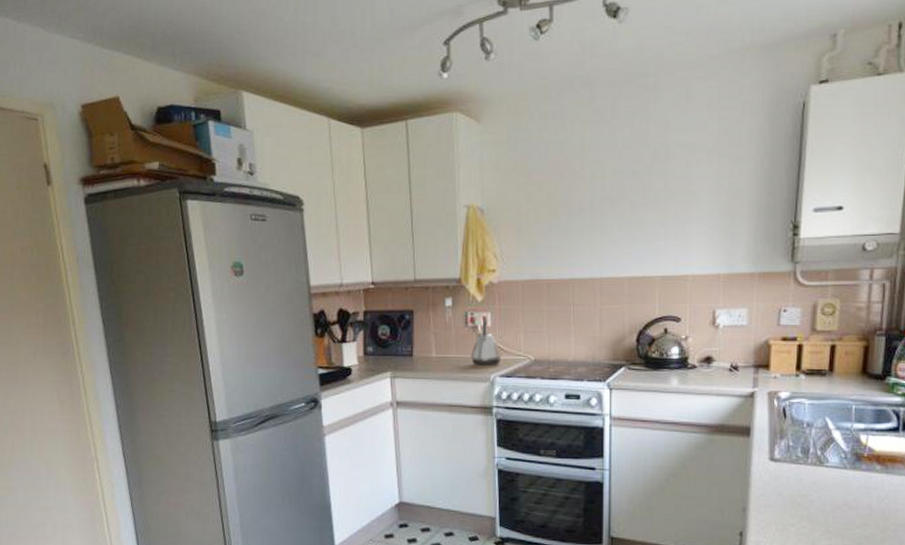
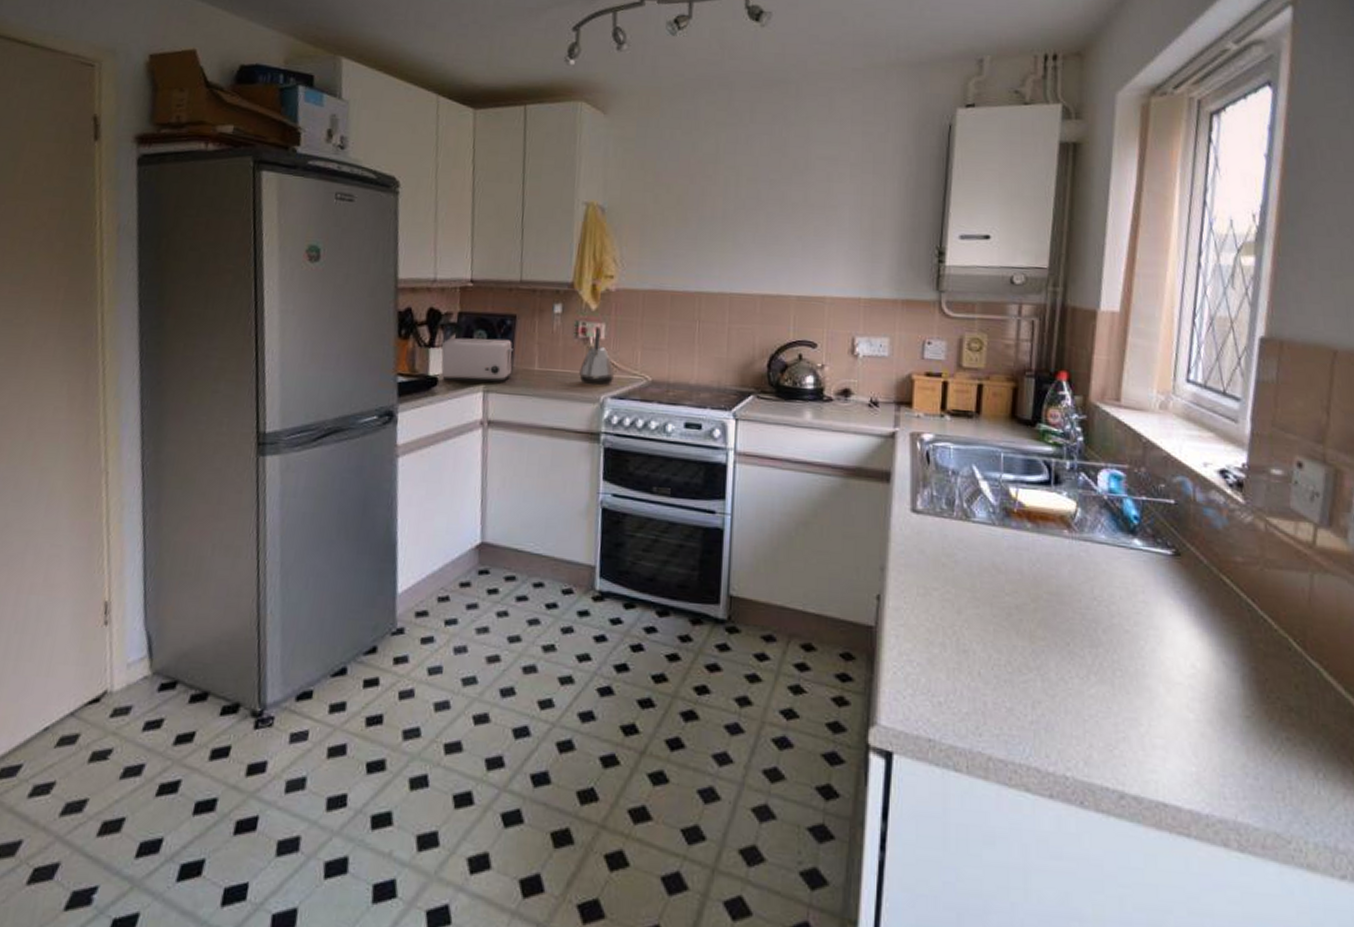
toaster: none [352,332,414,371] -> present [441,337,513,383]

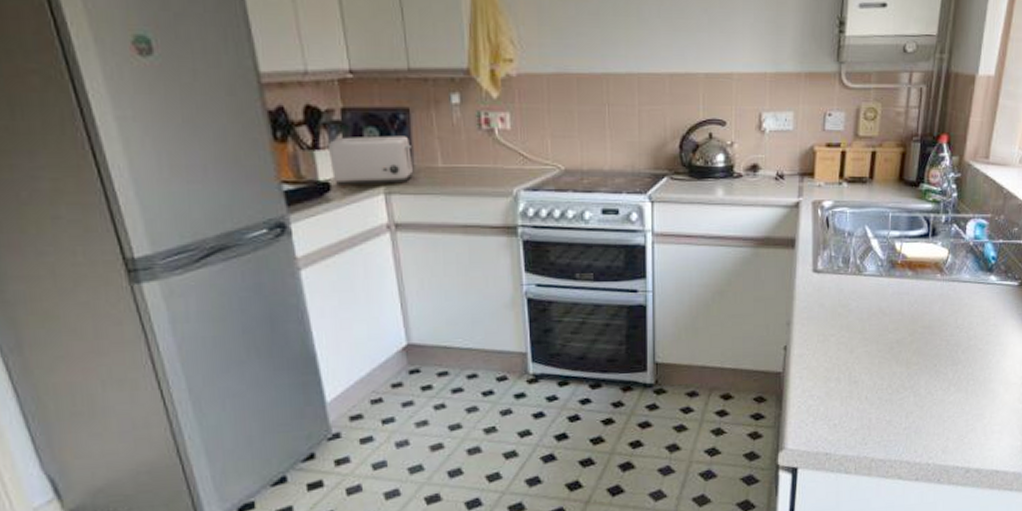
kettle: present [579,328,615,386] -> none [487,118,526,179]

